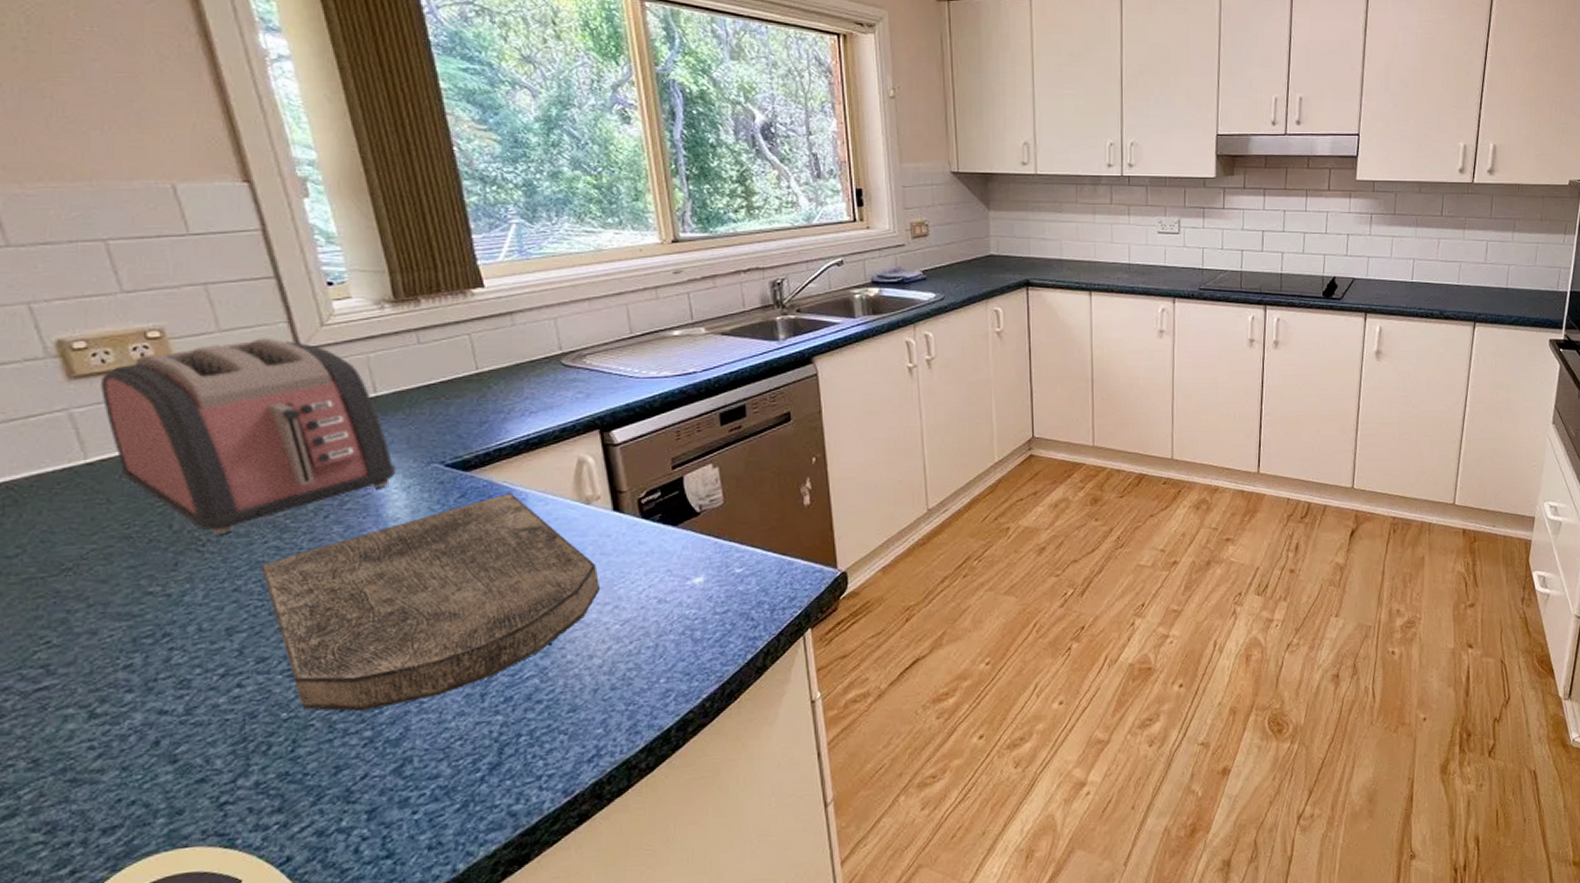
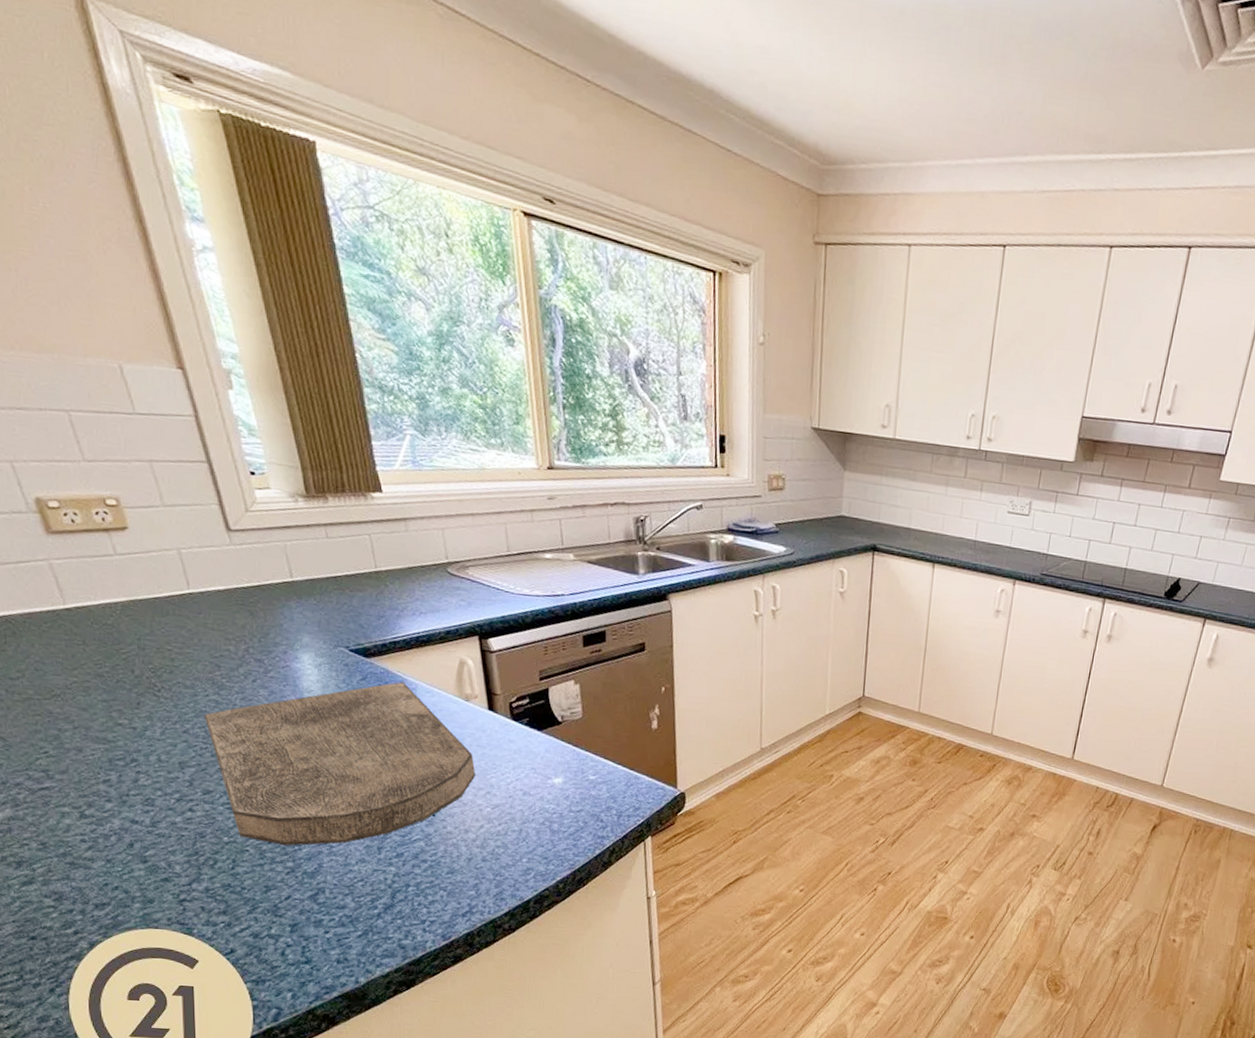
toaster: present [101,337,395,534] -> none [72,516,309,683]

